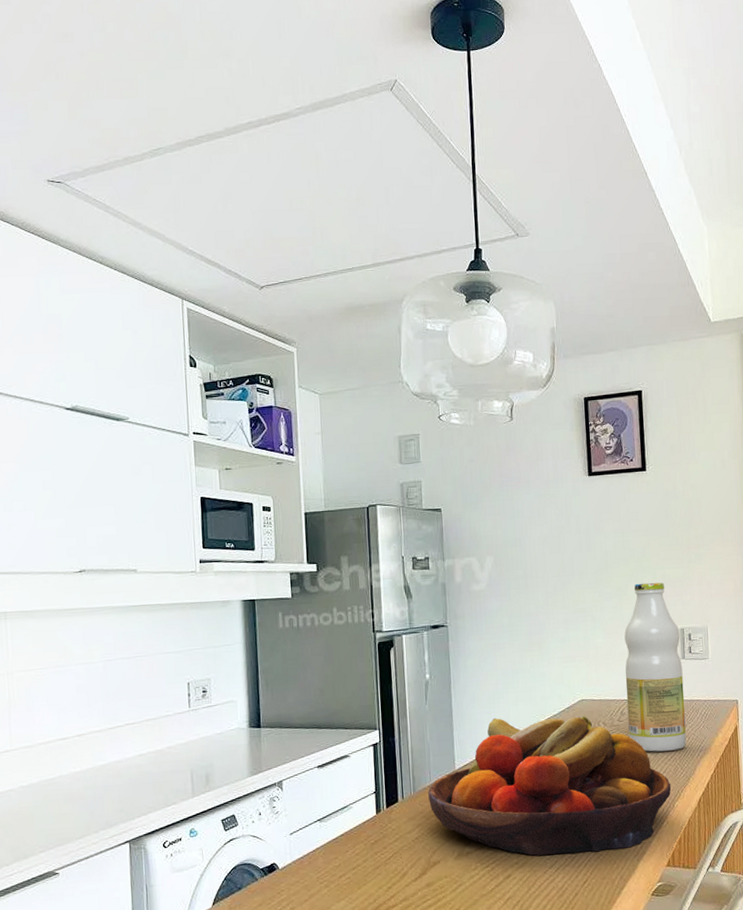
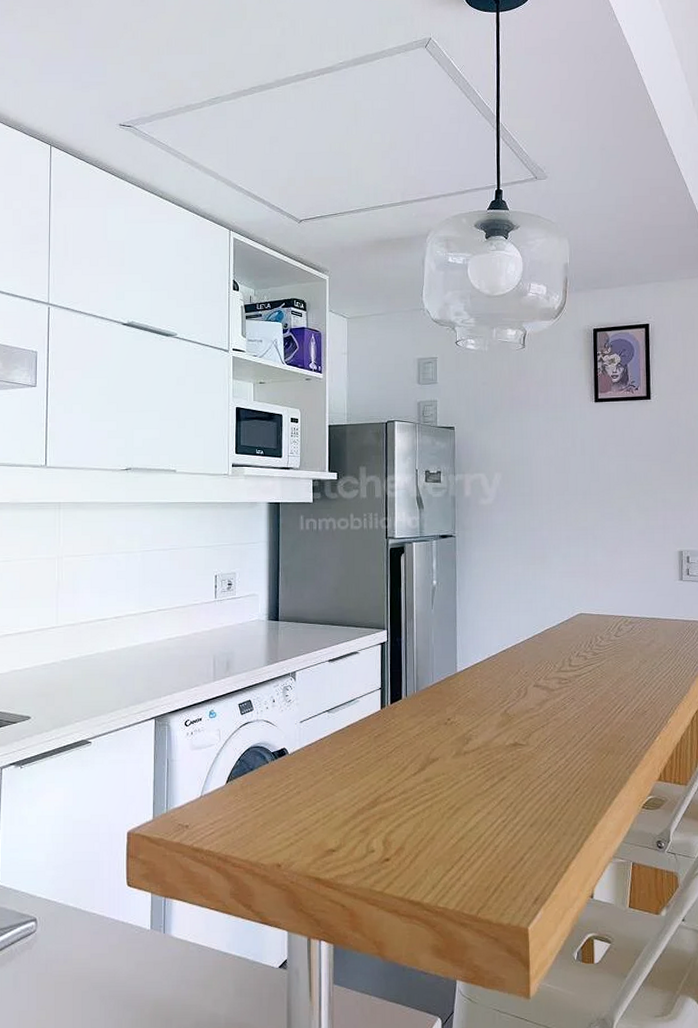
fruit bowl: present [428,716,672,856] -> none [430,626,665,761]
bottle: present [624,582,687,752] -> none [623,505,682,668]

